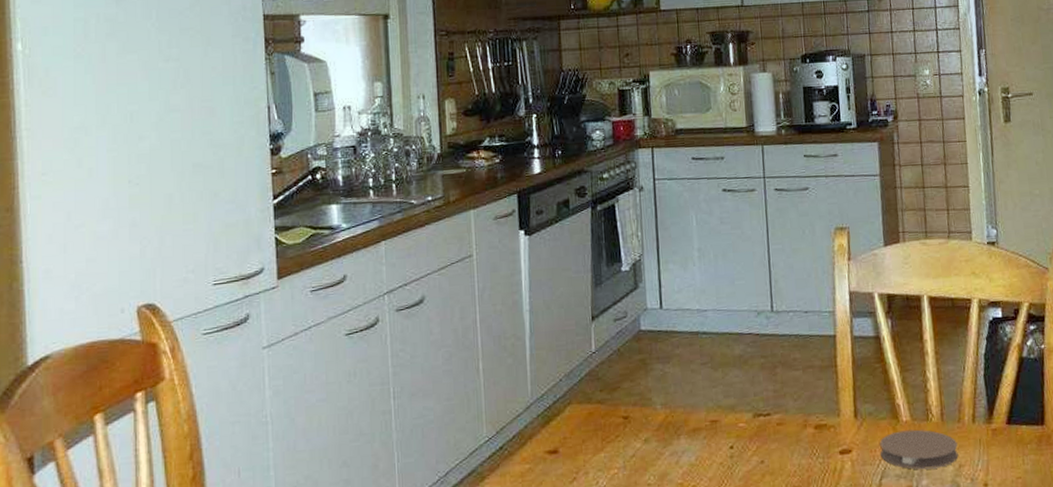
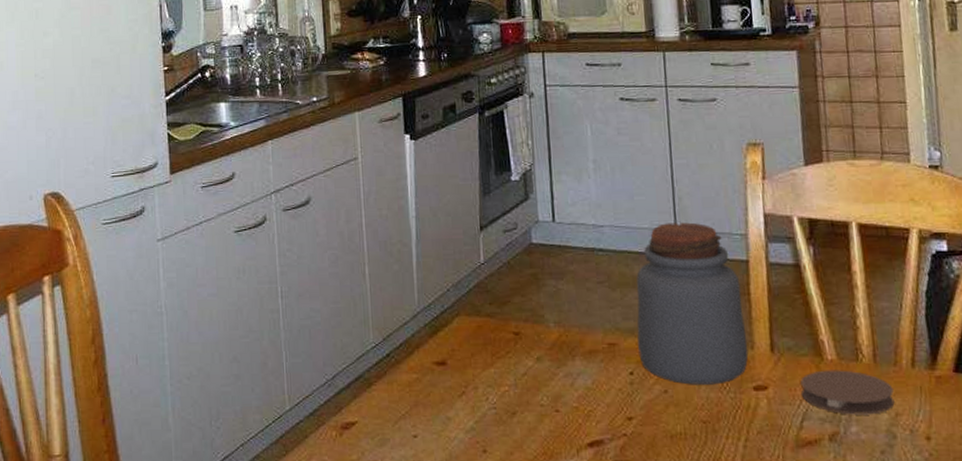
jar: none [736,303,836,454] -> present [636,222,749,385]

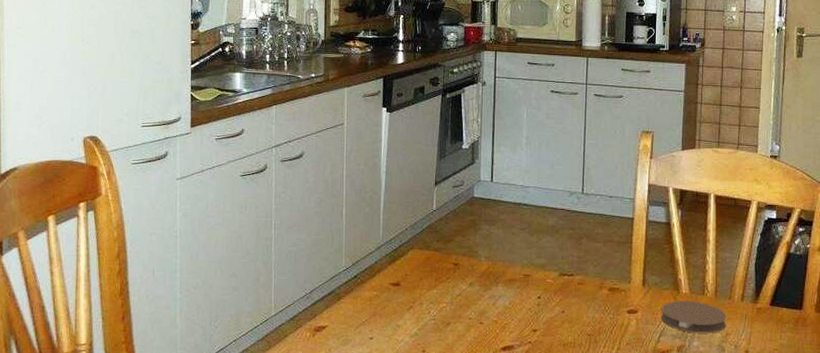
jar: present [636,222,749,385] -> none [546,187,626,308]

